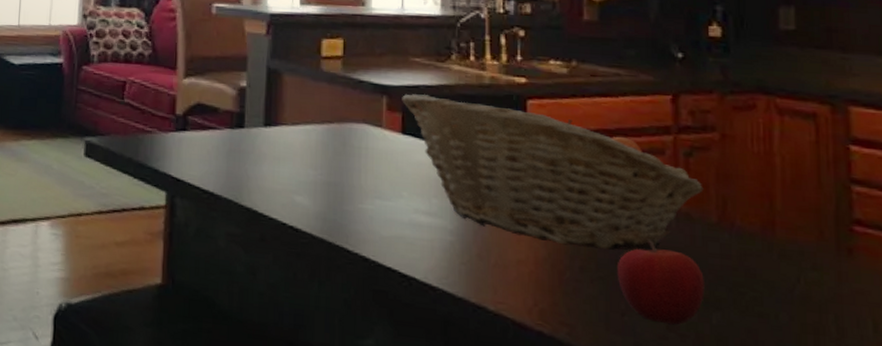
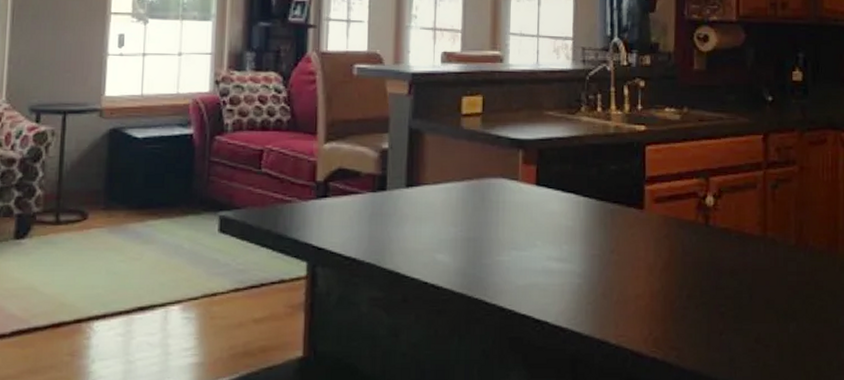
fruit basket: present [402,94,704,250] -> none [536,146,786,277]
fruit: present [616,240,705,326] -> none [717,265,784,338]

